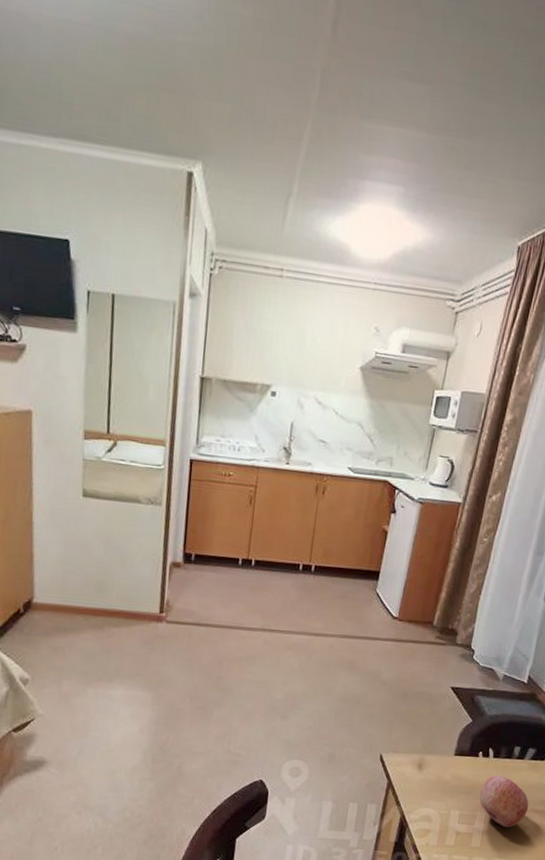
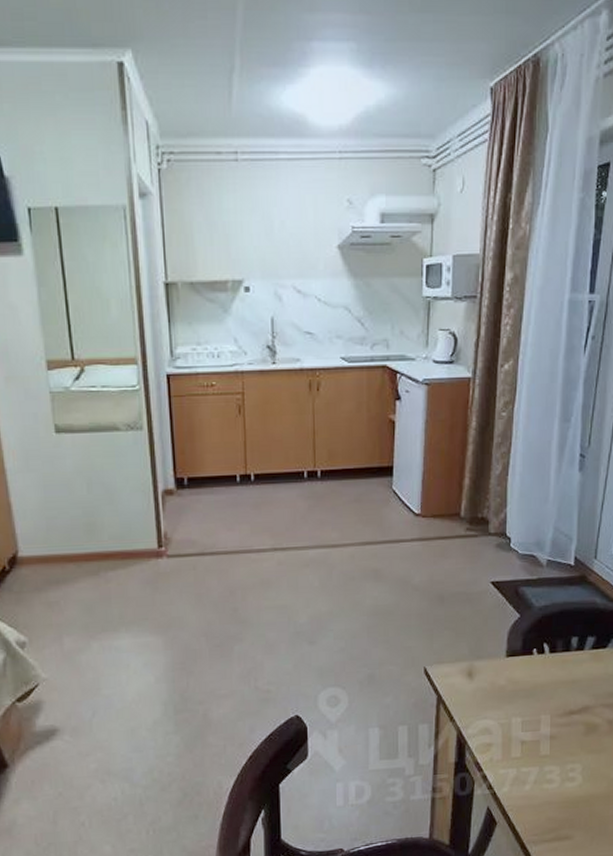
fruit: present [479,775,529,828] -> none [541,671,597,729]

